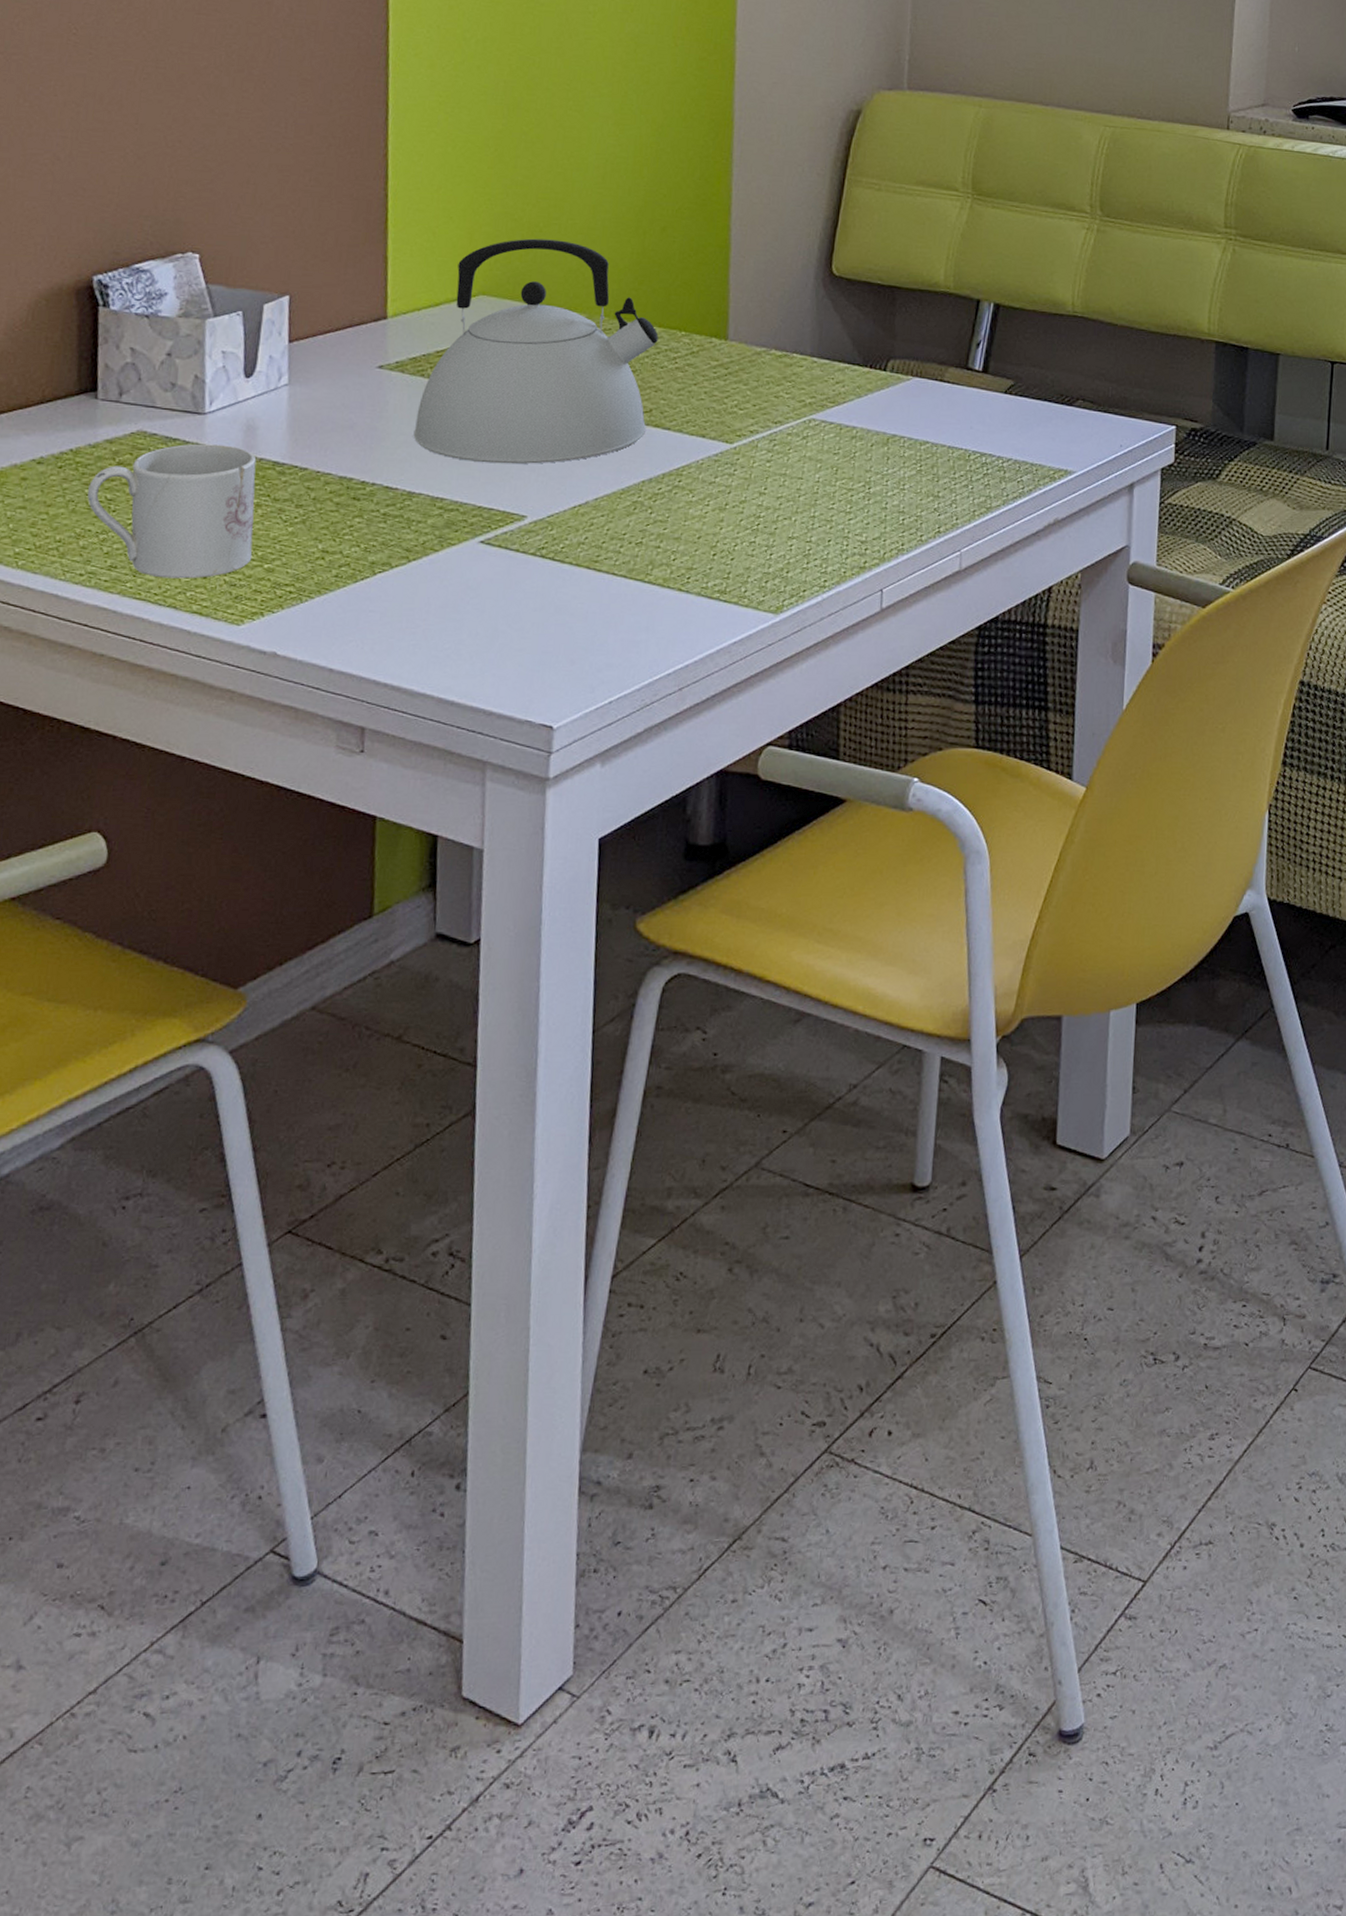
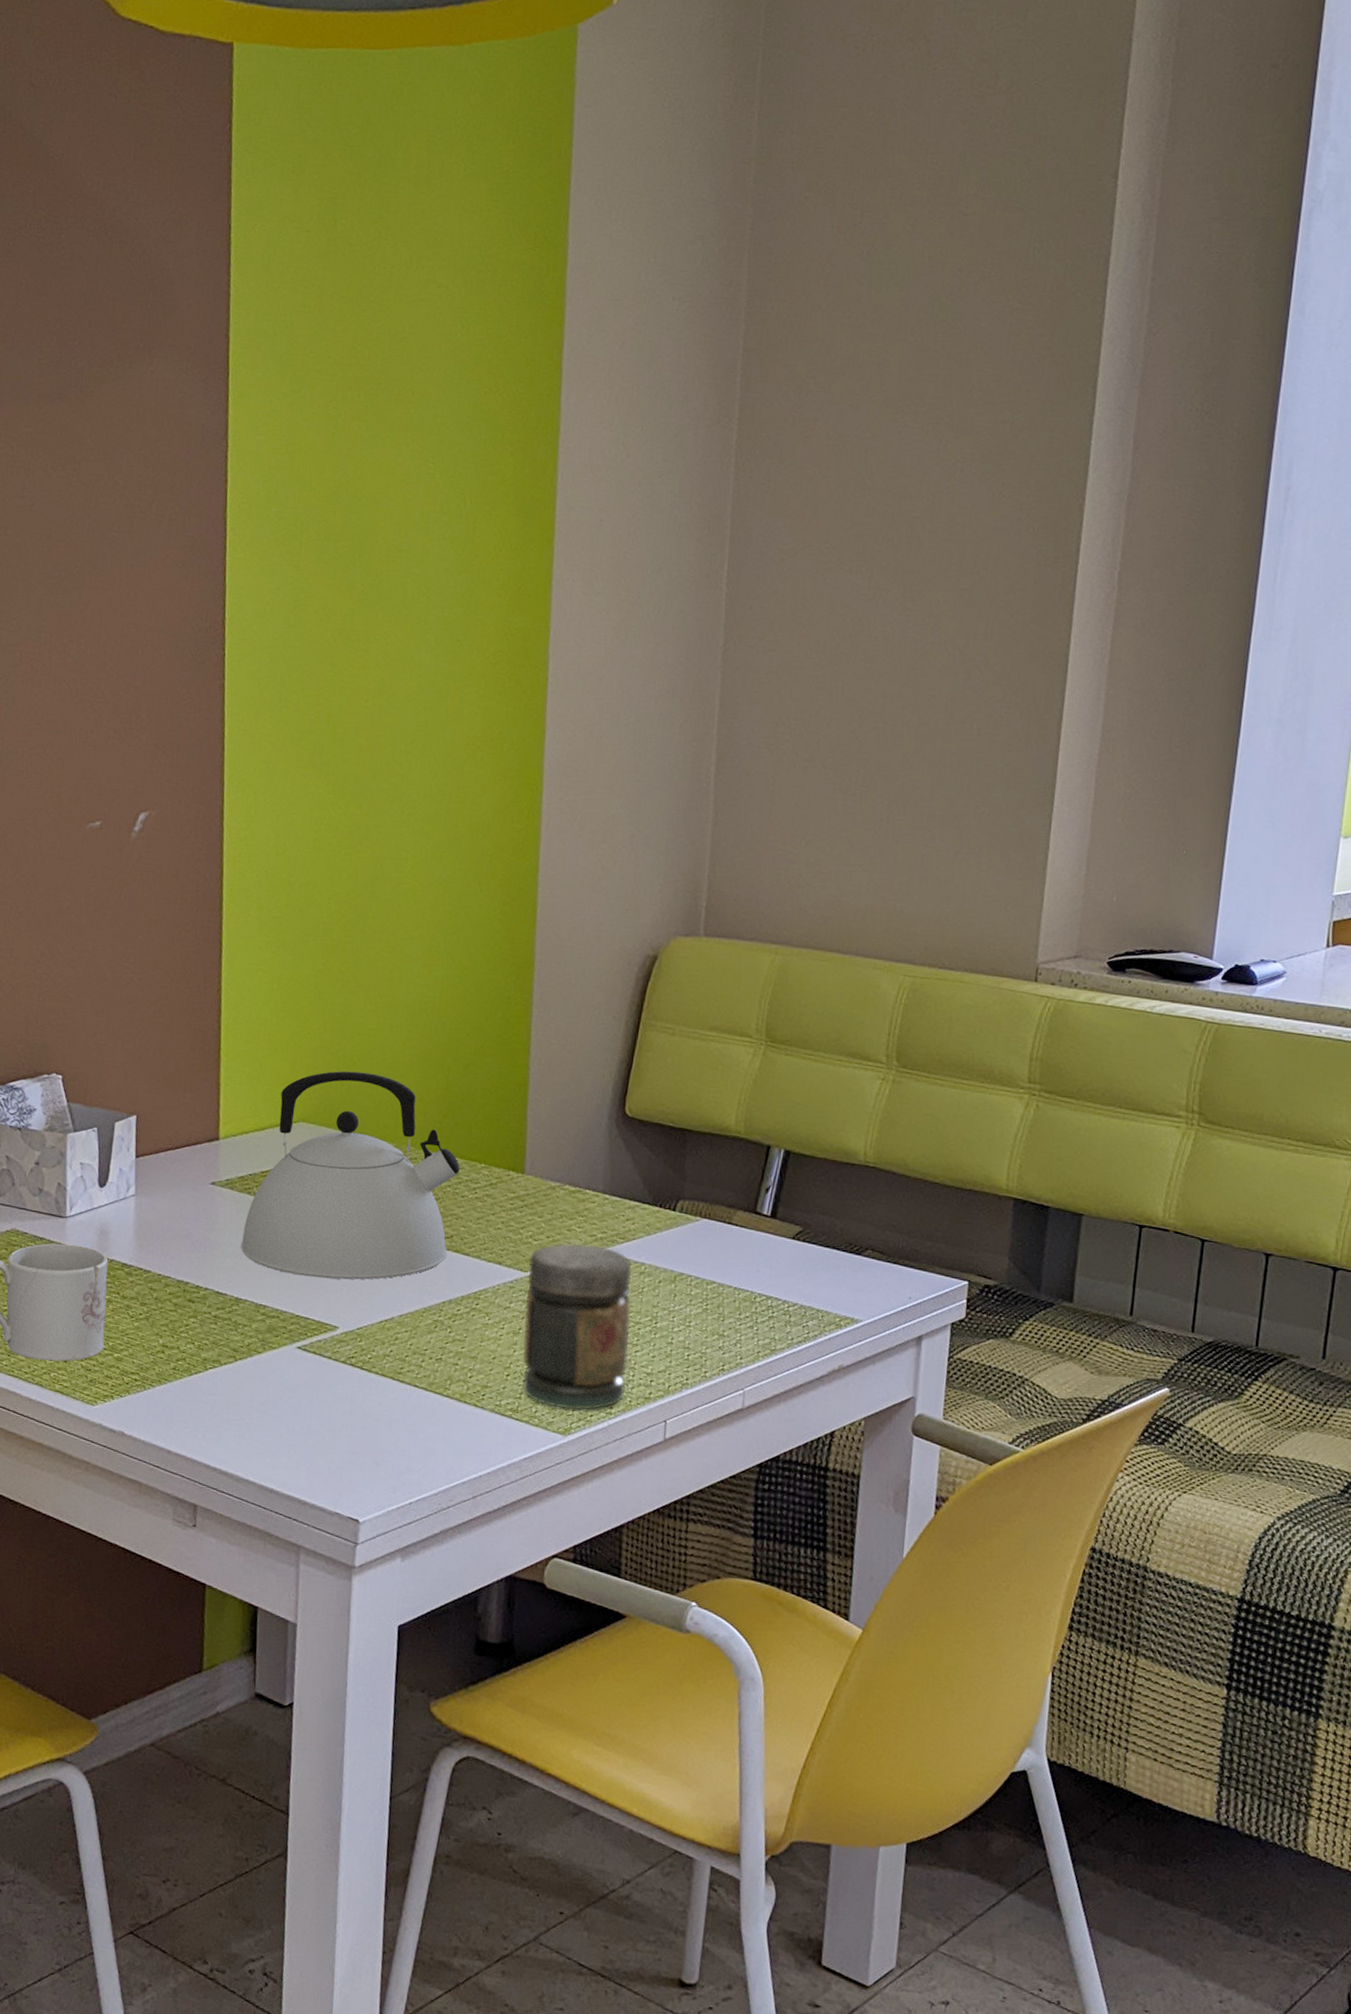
jar: none [729,410,843,586] -> present [522,1243,632,1411]

